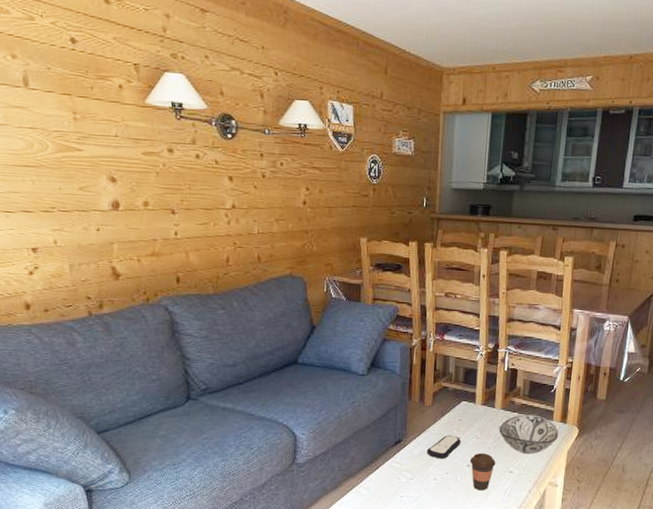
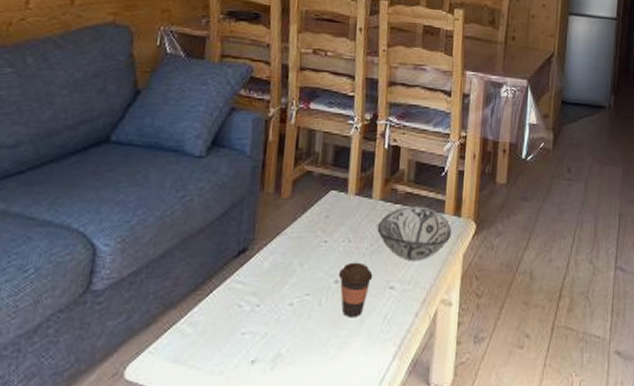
remote control: present [426,435,461,459] -> none [281,239,328,274]

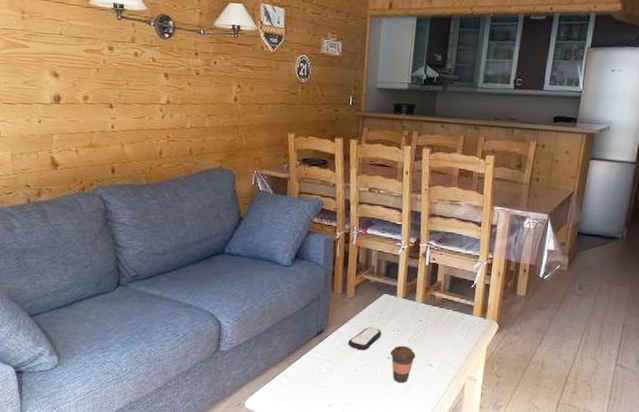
remote control: none [281,239,328,274] -> present [348,327,382,351]
decorative bowl: present [377,206,452,260] -> none [419,308,479,348]

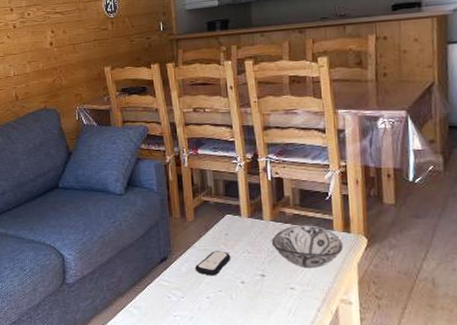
coffee cup: present [390,345,416,383] -> none [243,268,274,310]
decorative bowl: none [419,308,479,348] -> present [271,225,344,268]

